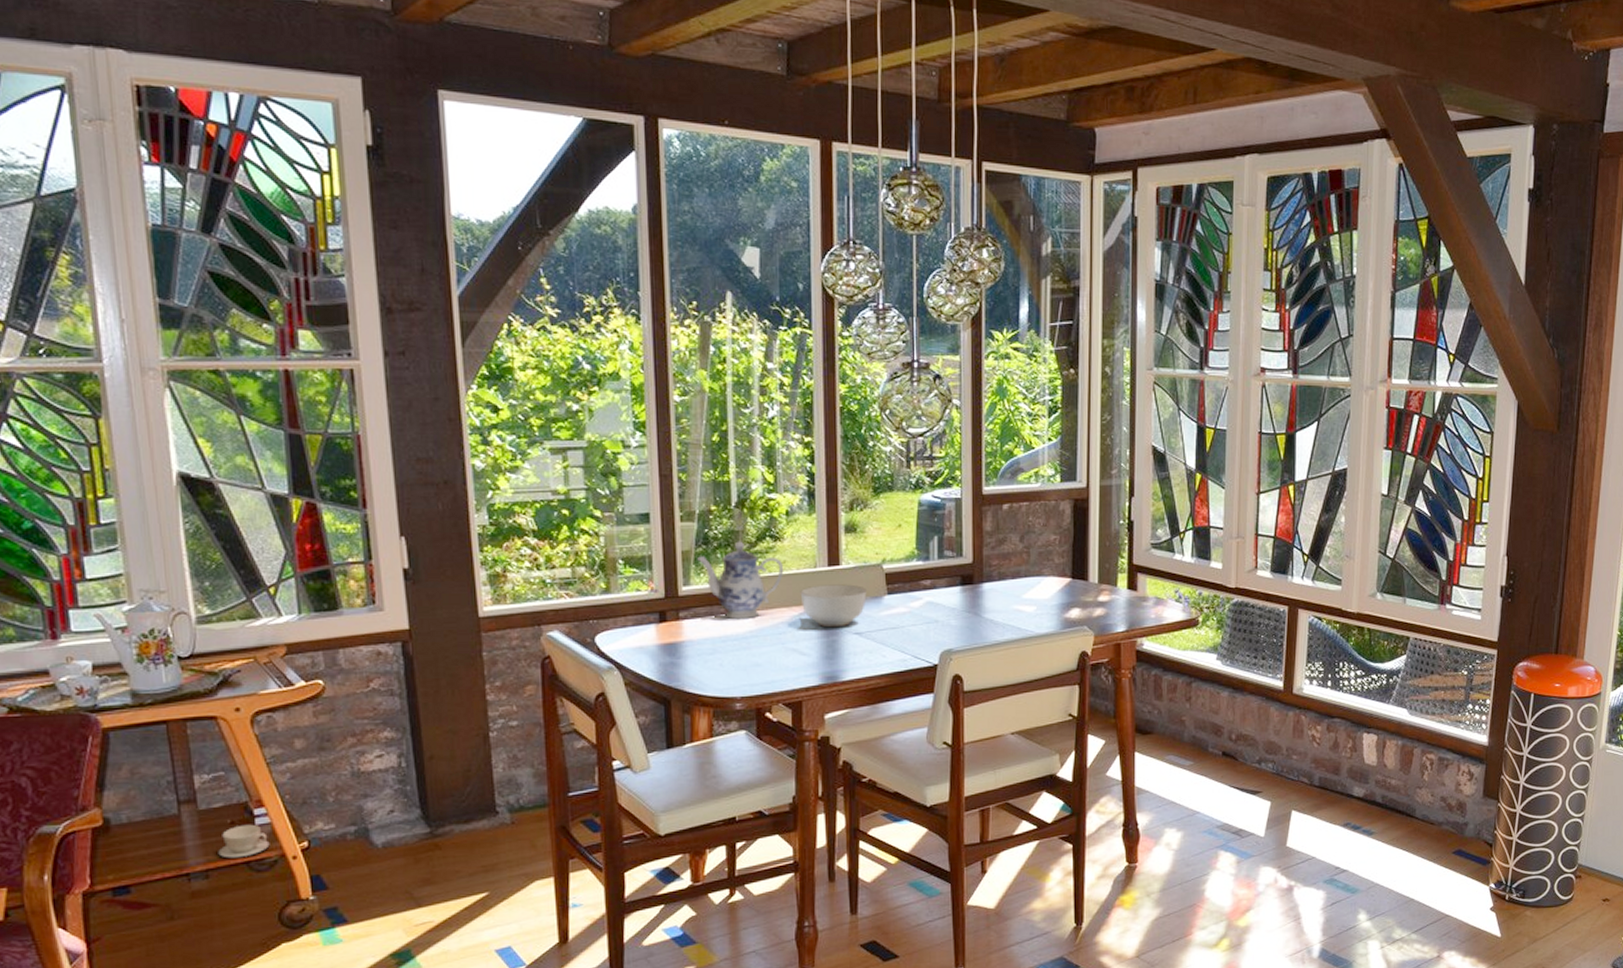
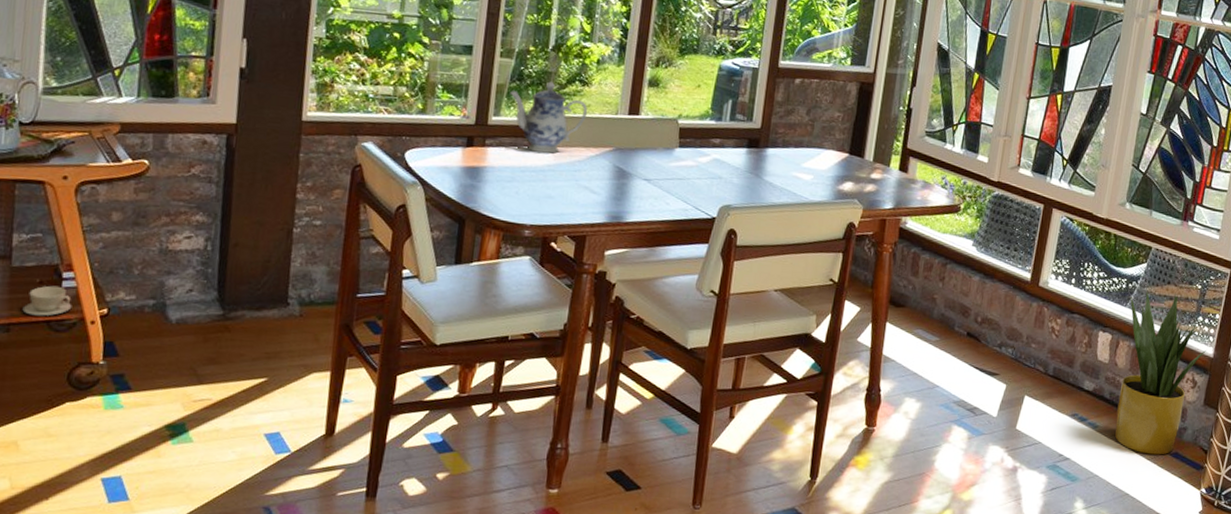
bowl: present [800,584,867,628] -> none [599,130,661,172]
planter: none [1391,682,1480,856] -> present [1114,291,1206,455]

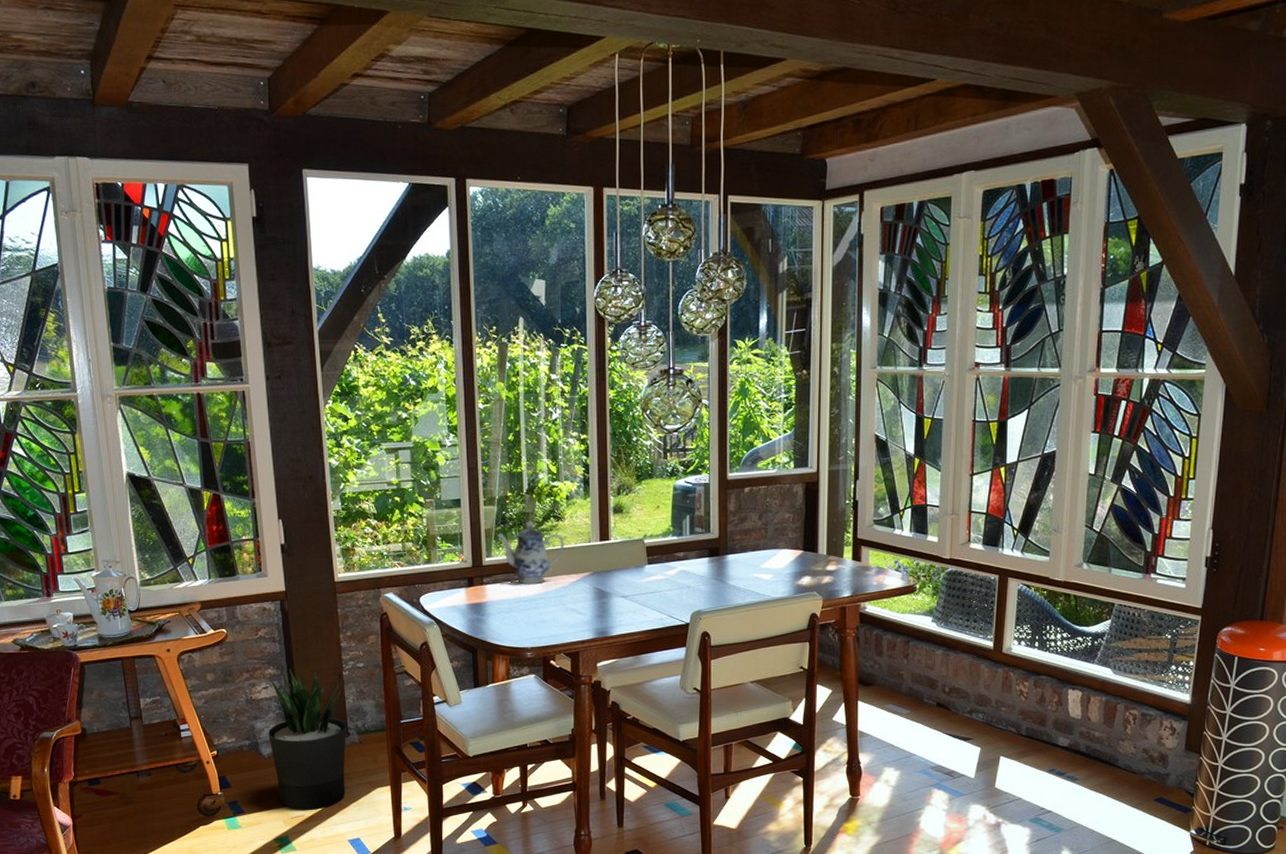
teacup: present [22,285,72,316] -> none [156,736,191,761]
planter: none [181,210,289,393] -> present [268,664,347,810]
planter: present [1114,291,1206,455] -> none [1094,645,1183,802]

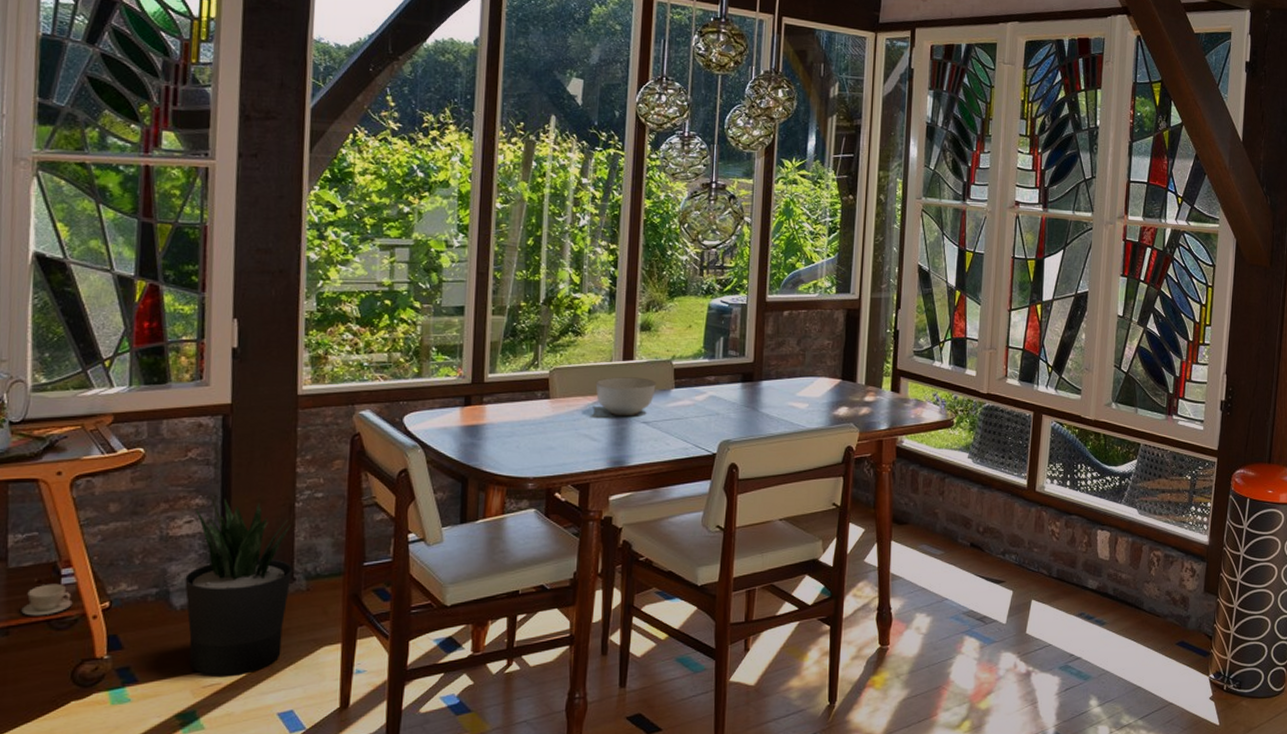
teacup: none [156,736,191,761] -> present [21,583,73,616]
teapot: present [497,521,565,585] -> none [504,334,583,406]
bowl: none [577,556,631,592] -> present [595,377,656,416]

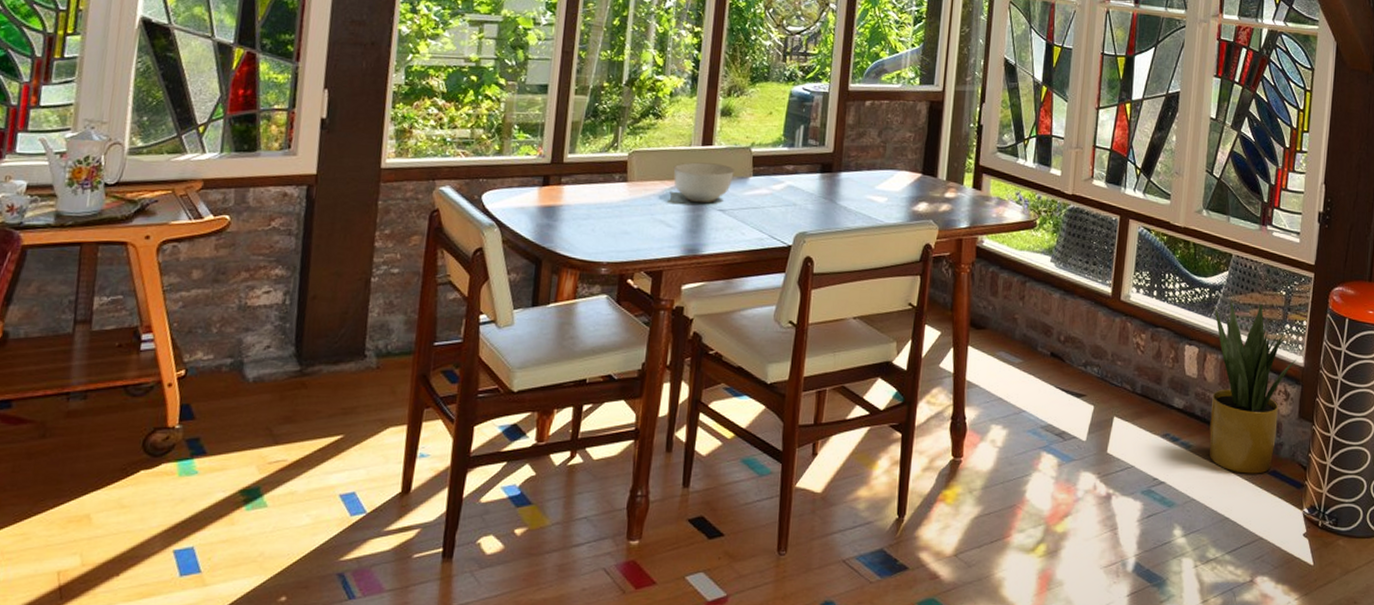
teacup: present [21,583,73,616] -> none [100,348,150,381]
planter: present [184,493,293,676] -> none [256,263,367,453]
planter: none [1121,485,1202,646] -> present [1209,300,1296,474]

